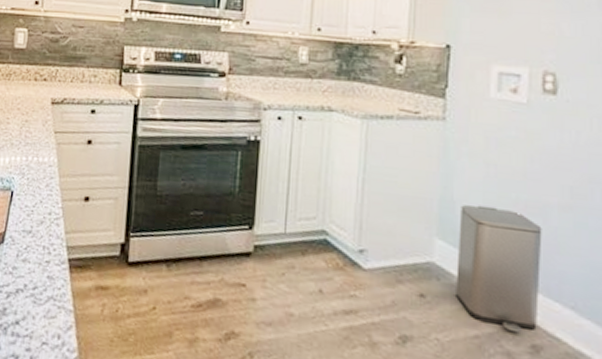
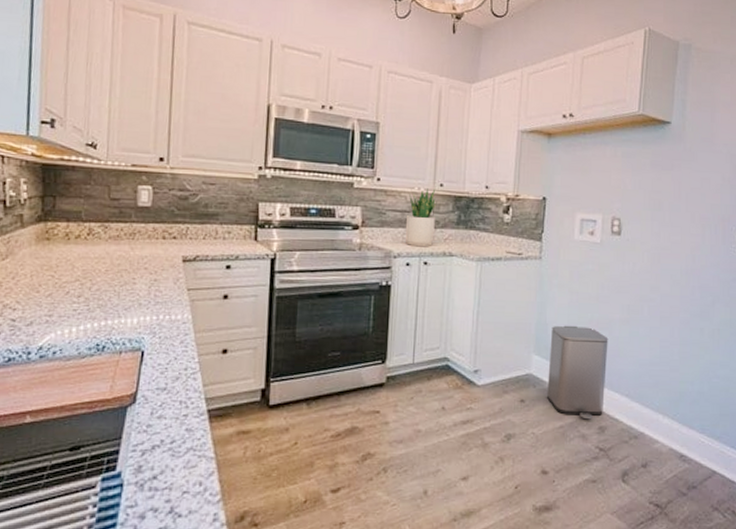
planter: none [276,33,314,100] -> present [405,188,437,247]

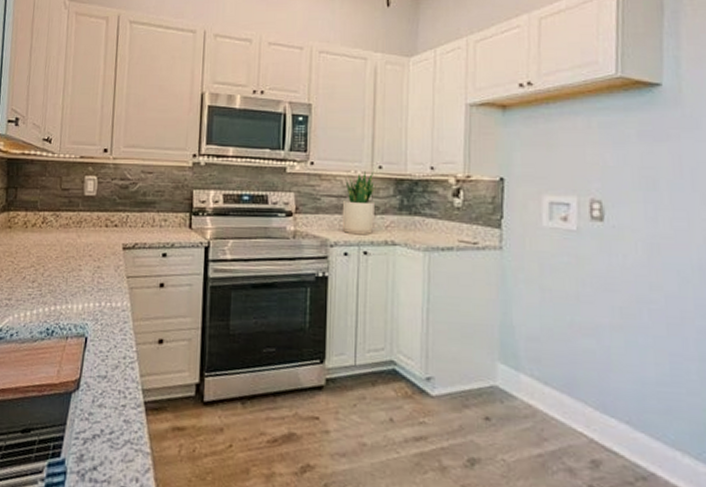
pedal bin: present [547,325,608,420] -> none [518,329,597,450]

